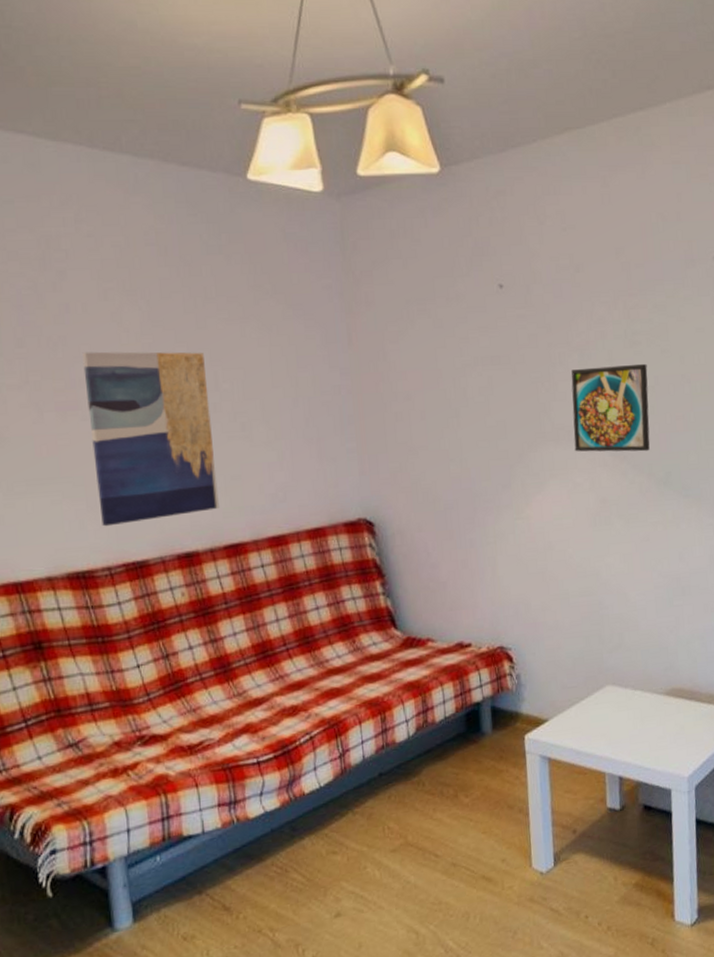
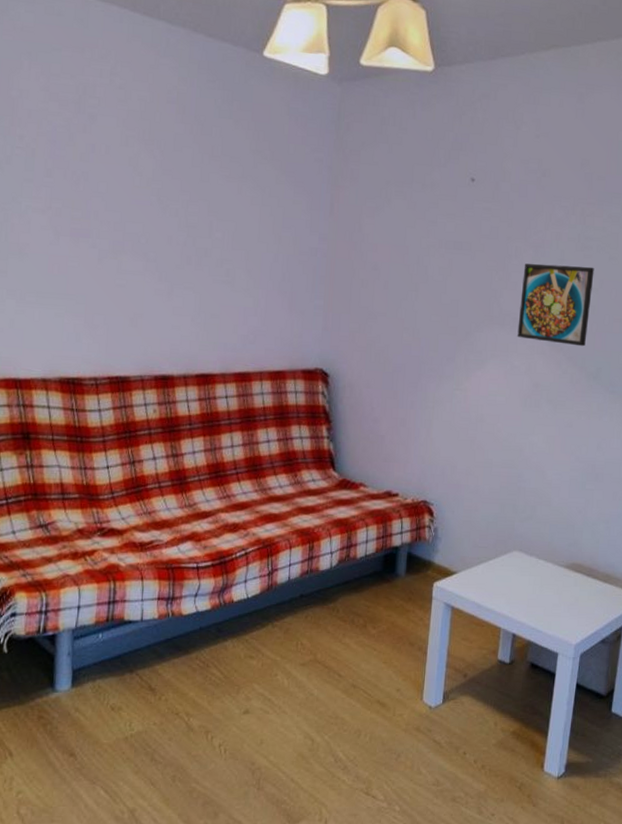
wall art: present [82,351,219,527] -> none [95,188,203,343]

